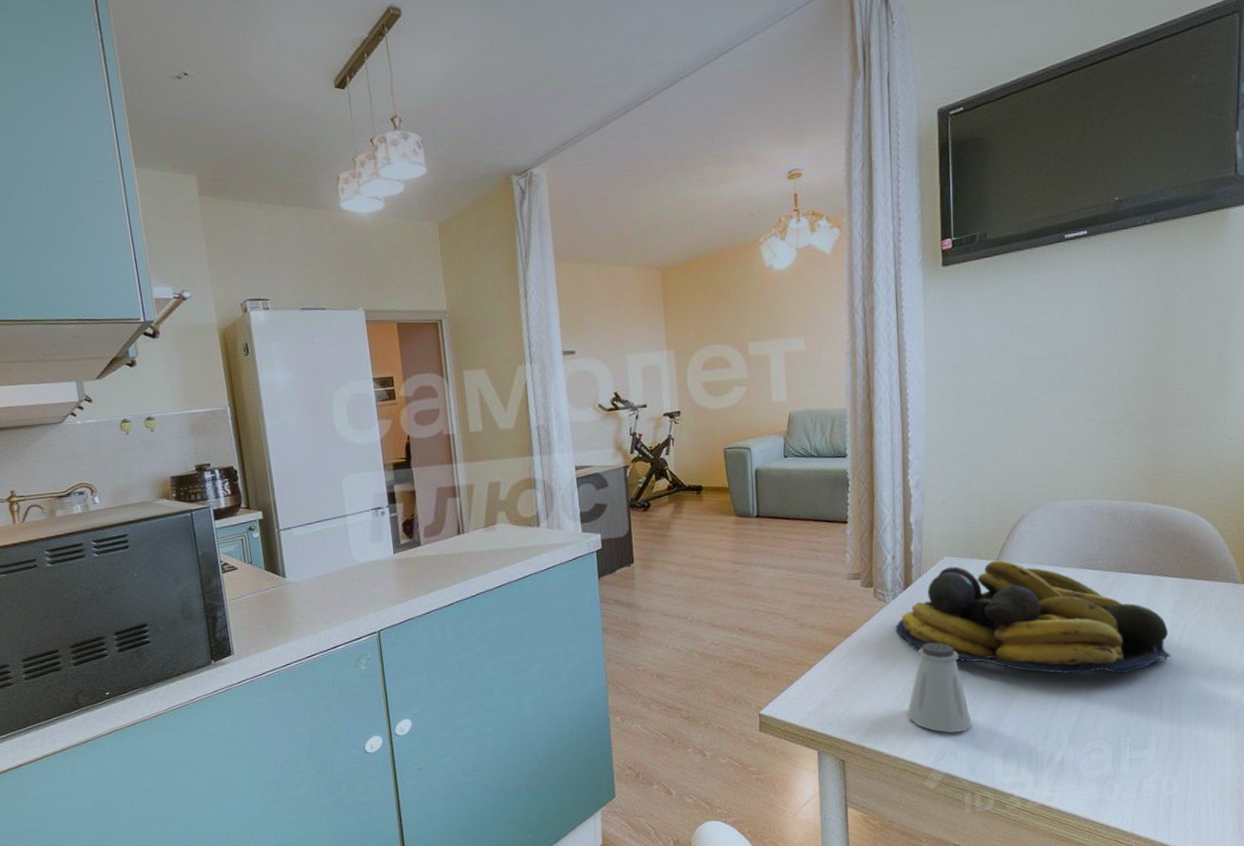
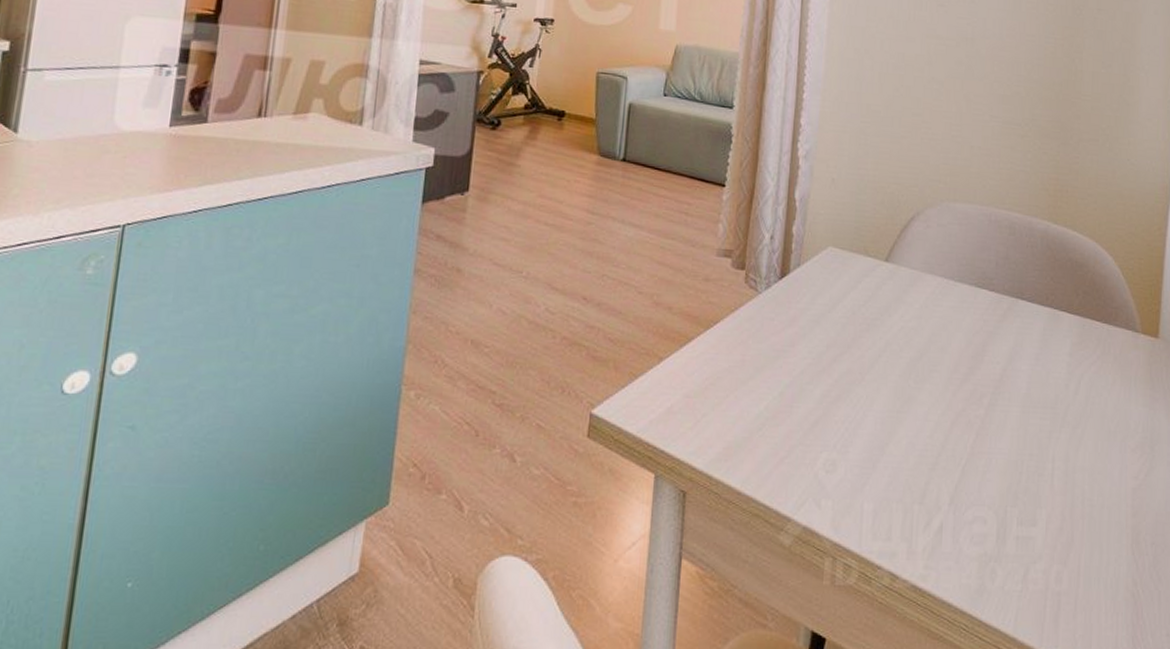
fruit bowl: present [895,560,1171,674] -> none [765,259,1066,423]
saltshaker: present [907,642,972,733] -> none [767,350,841,473]

